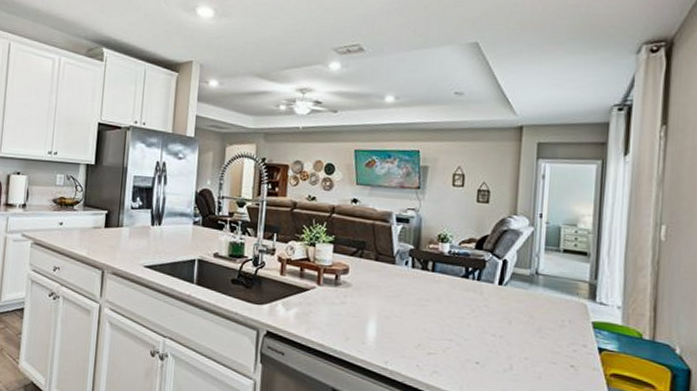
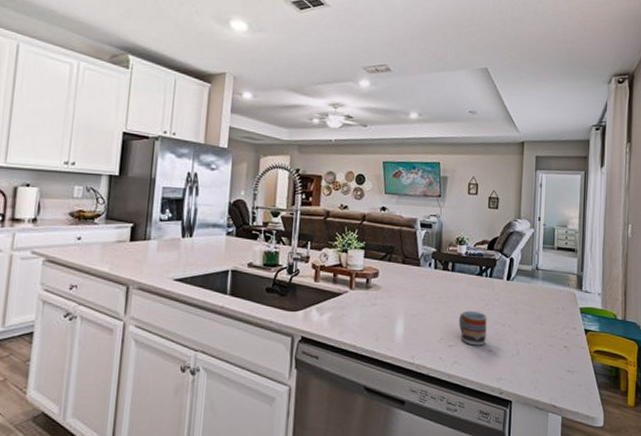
cup: none [439,316,474,357] -> present [458,310,487,346]

